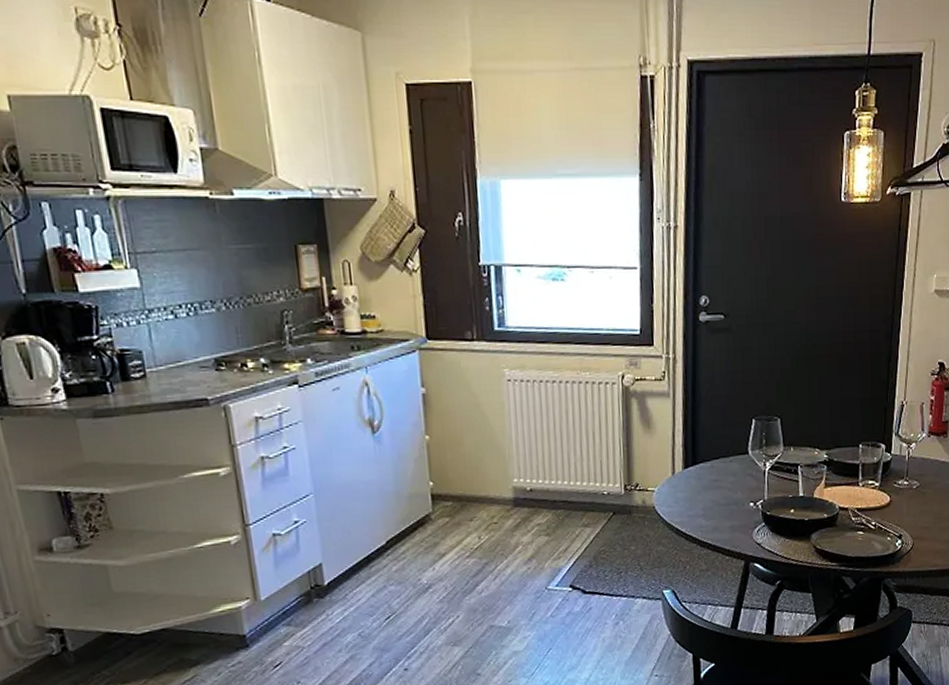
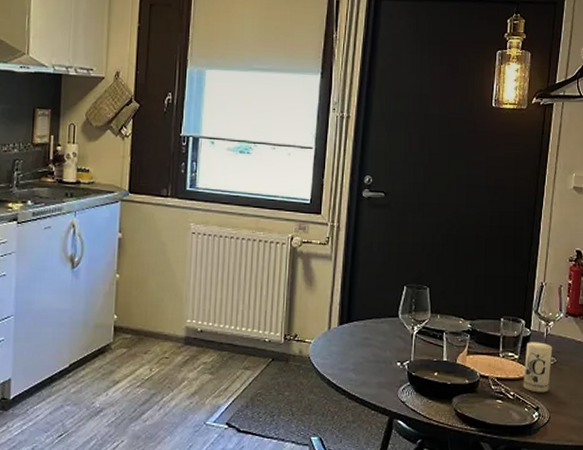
candle: none [885,466,915,520] -> present [523,342,553,393]

